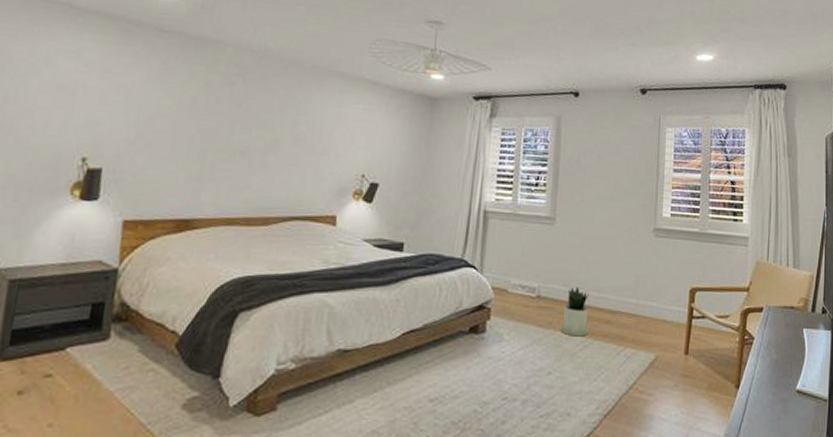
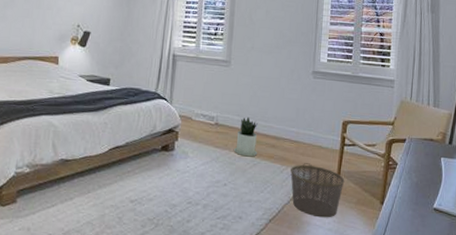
basket: none [628,342,694,409] -> present [290,163,345,218]

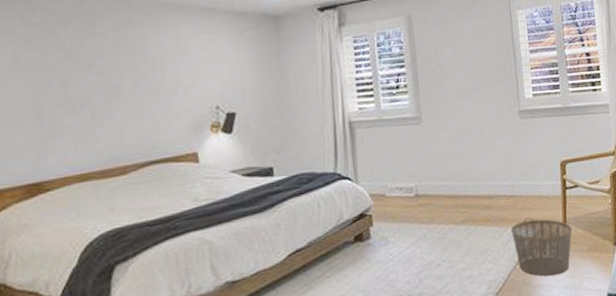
planter: present [233,116,258,157] -> none [441,179,471,227]

